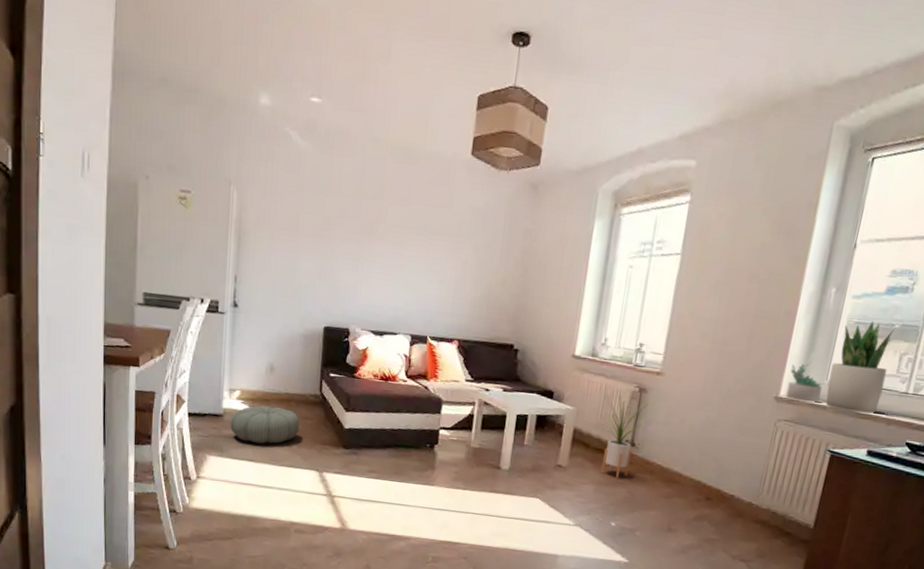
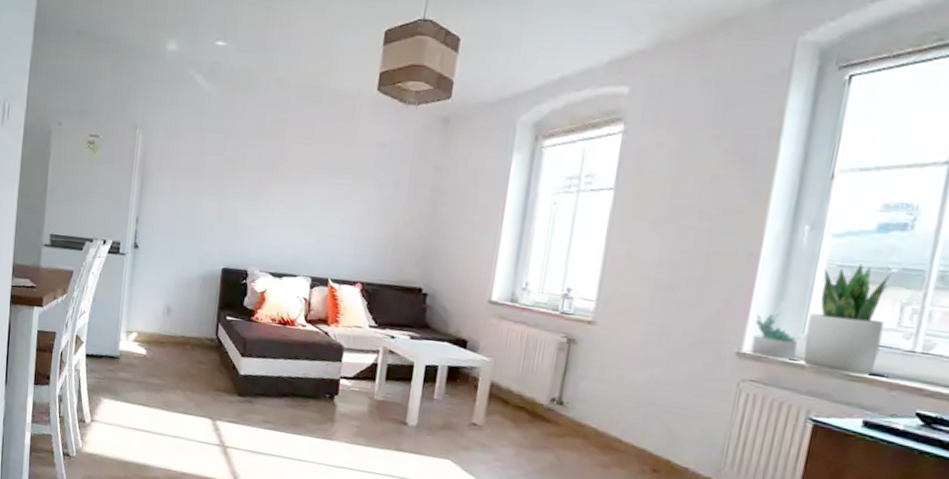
pouf: present [230,406,300,444] -> none [125,348,195,389]
house plant: present [600,392,648,479] -> none [521,342,578,442]

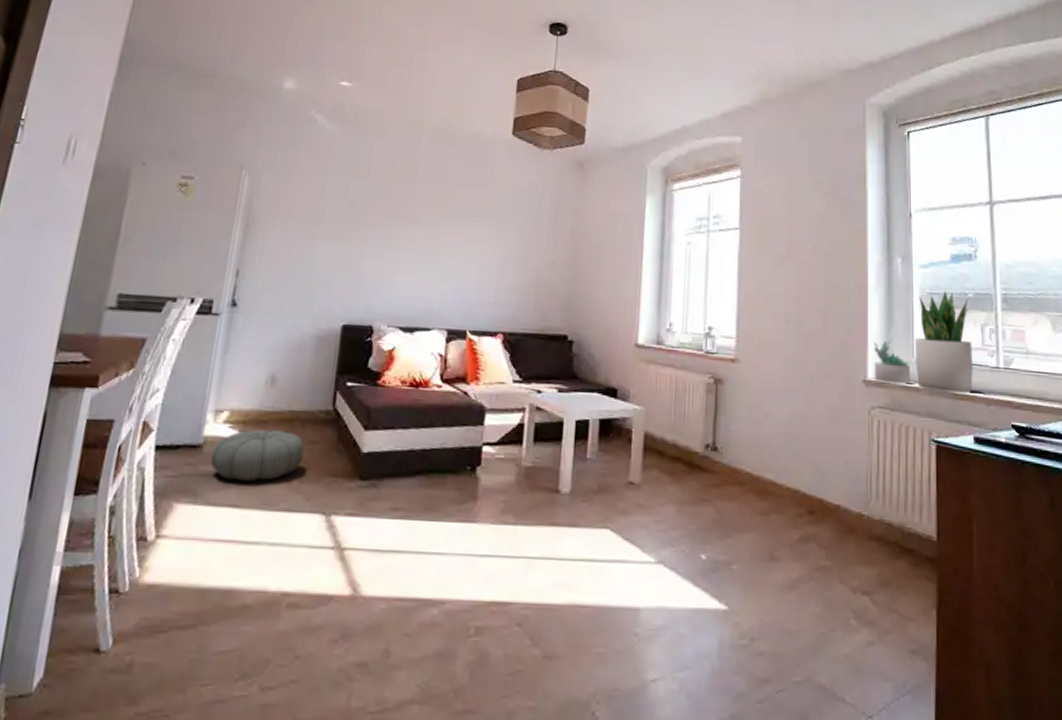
pouf: none [125,348,195,389] -> present [210,429,304,481]

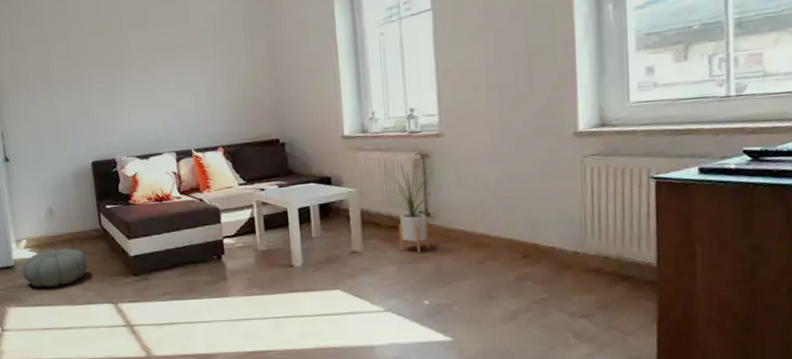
house plant: none [674,384,728,495] -> present [385,160,437,254]
succulent plant: present [874,340,911,384] -> none [584,89,627,132]
planter: present [915,290,973,394] -> none [631,27,698,131]

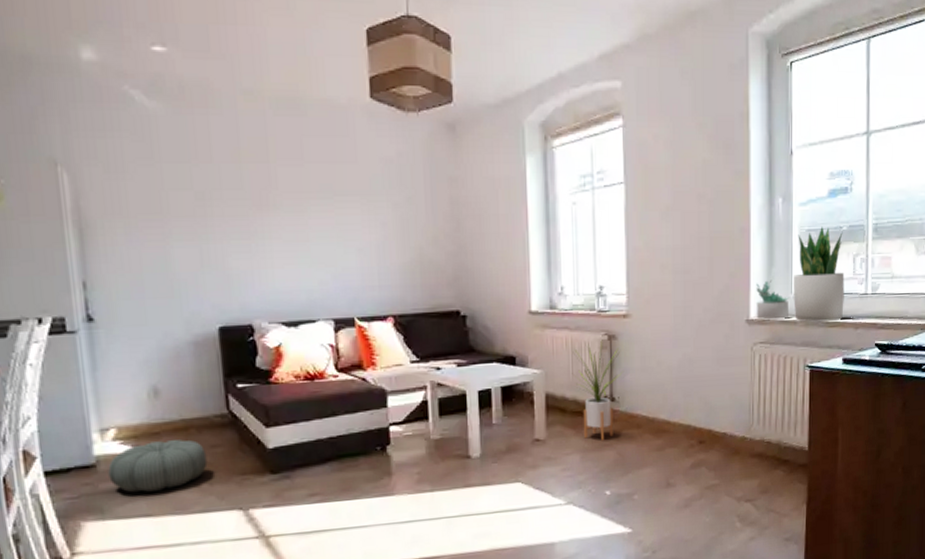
succulent plant: none [584,89,627,132] -> present [756,280,790,320]
planter: none [631,27,698,131] -> present [793,226,845,323]

